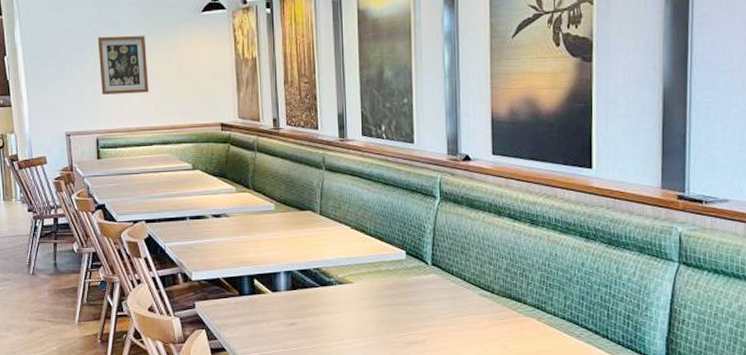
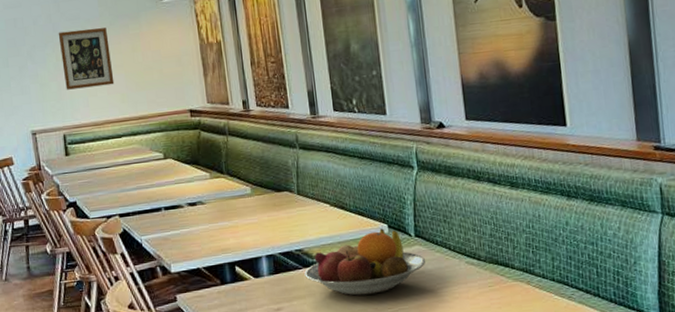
fruit bowl: none [321,254,439,317] -> present [304,228,425,296]

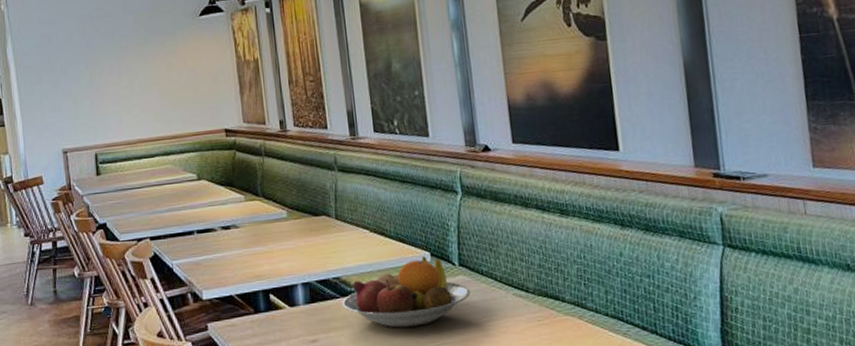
wall art: present [58,28,115,90] -> none [92,44,149,108]

